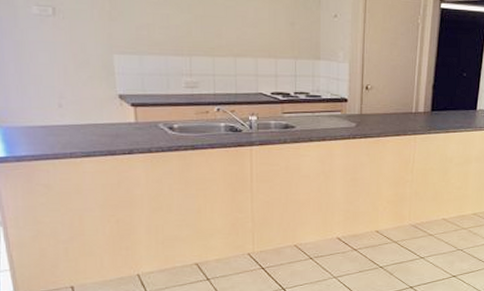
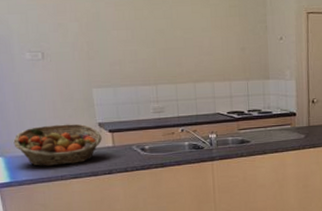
fruit basket: none [12,93,122,141] -> present [13,123,102,166]

